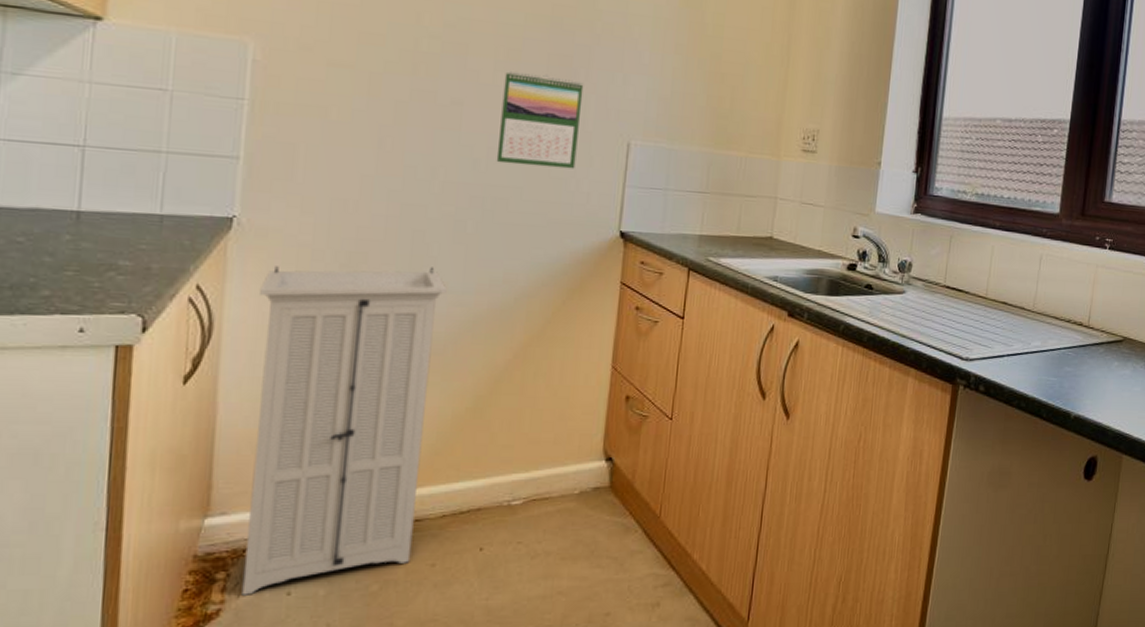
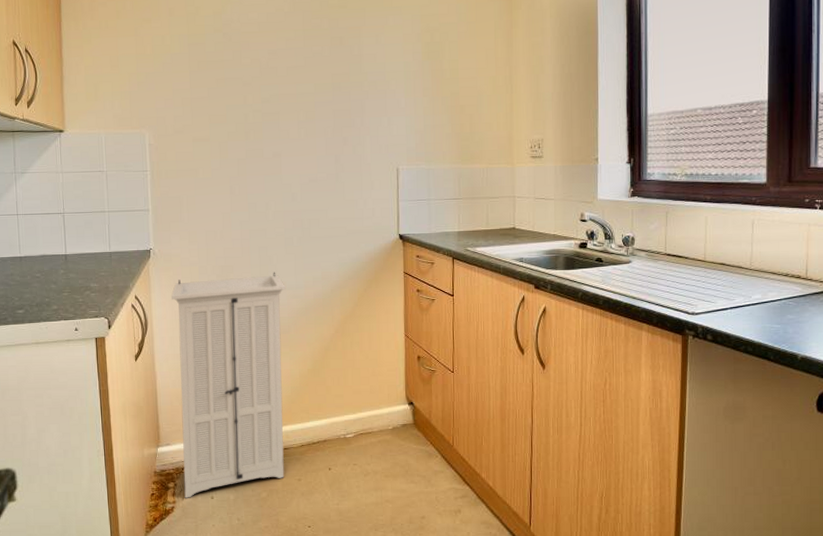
calendar: present [496,70,584,169] -> none [306,126,362,194]

